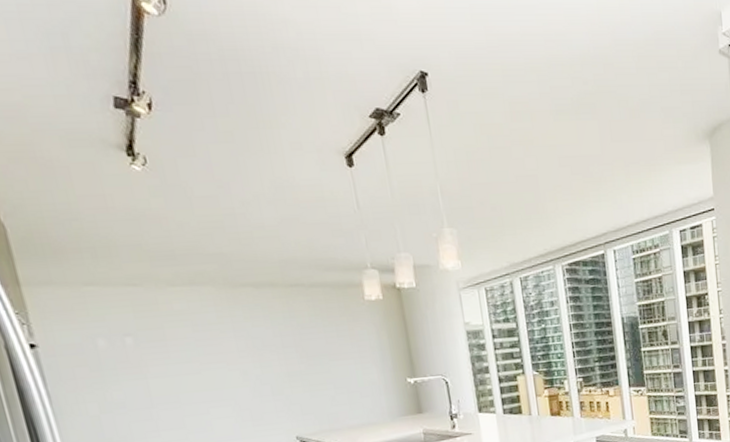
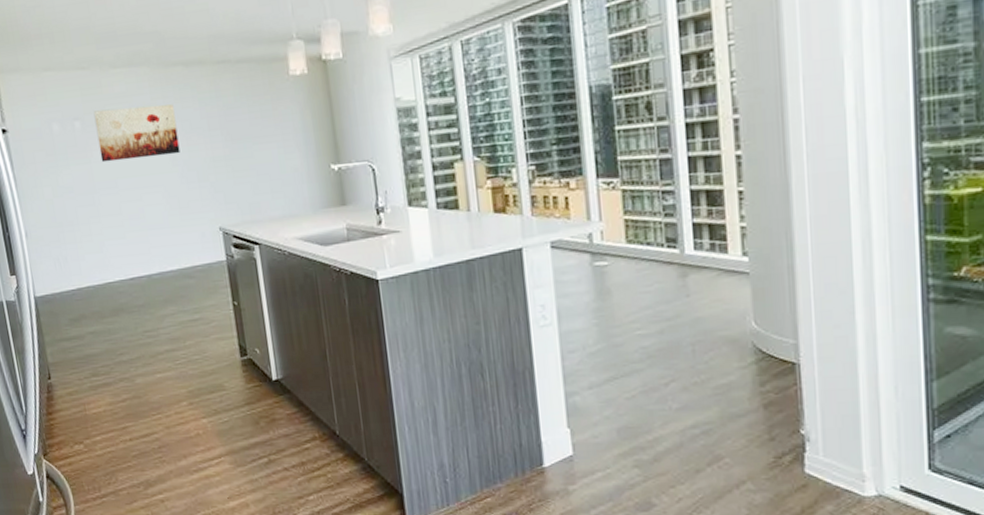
wall art: none [148,323,252,378] -> present [93,104,180,163]

